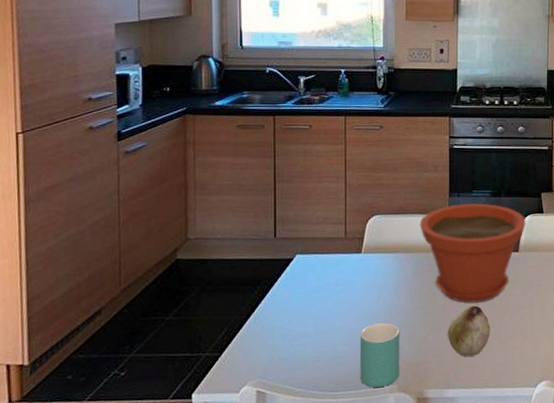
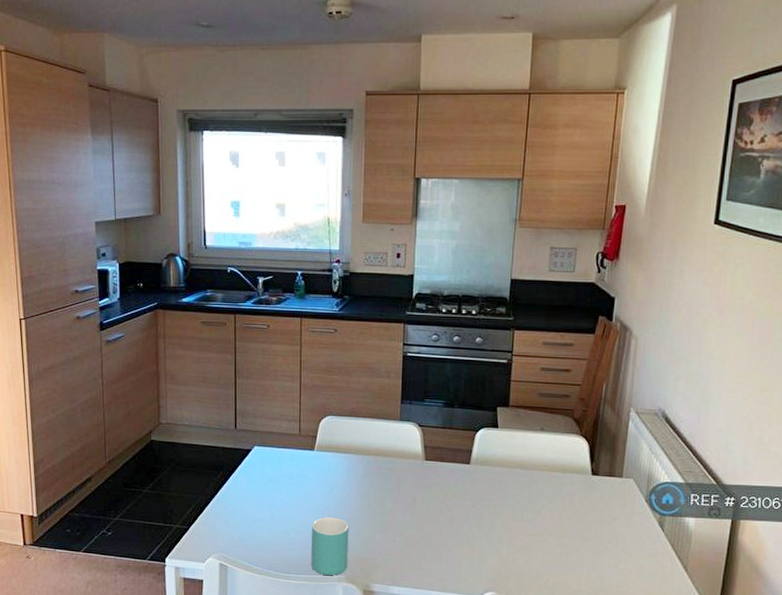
plant pot: present [419,203,526,304] -> none [370,412,479,510]
fruit: present [447,305,490,357] -> none [394,511,437,559]

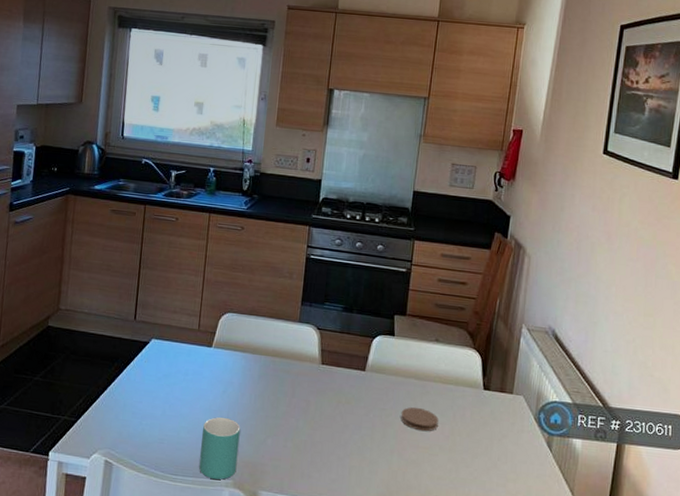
coaster: none [508,496,547,519] -> present [400,407,438,432]

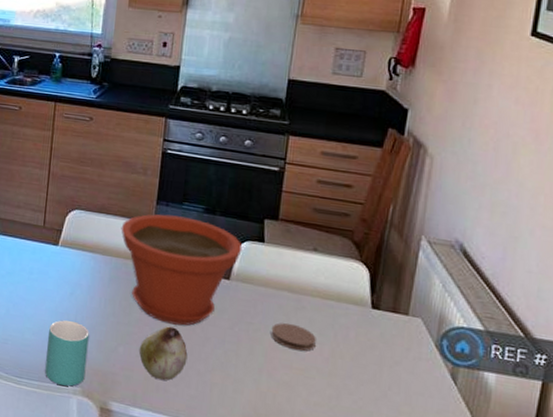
plant pot: none [269,314,376,416] -> present [121,214,243,326]
fruit: none [285,416,329,467] -> present [139,326,188,381]

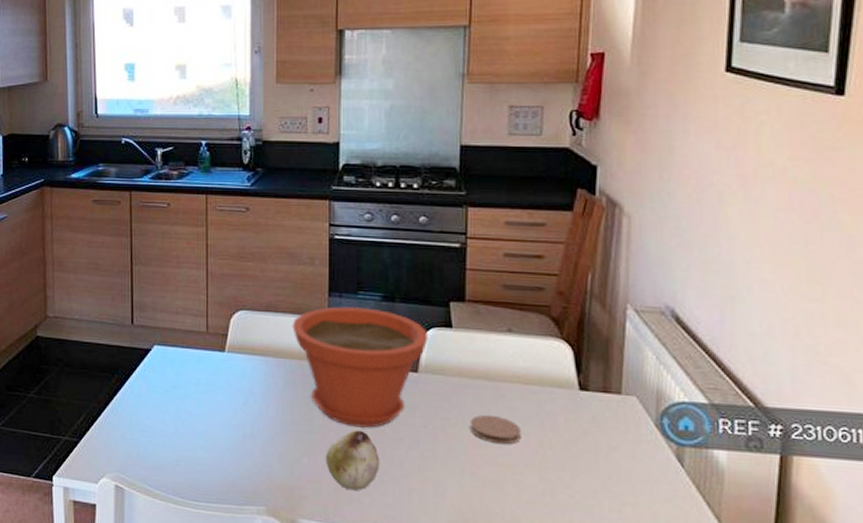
mug: present [45,320,90,387] -> none [224,433,269,506]

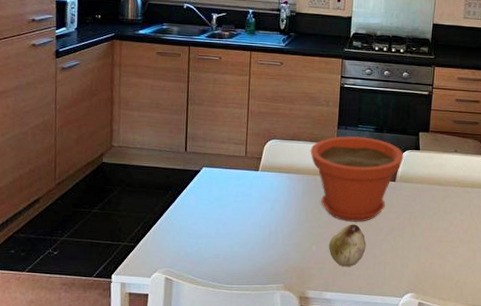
coaster: present [470,414,521,445] -> none [426,208,458,228]

